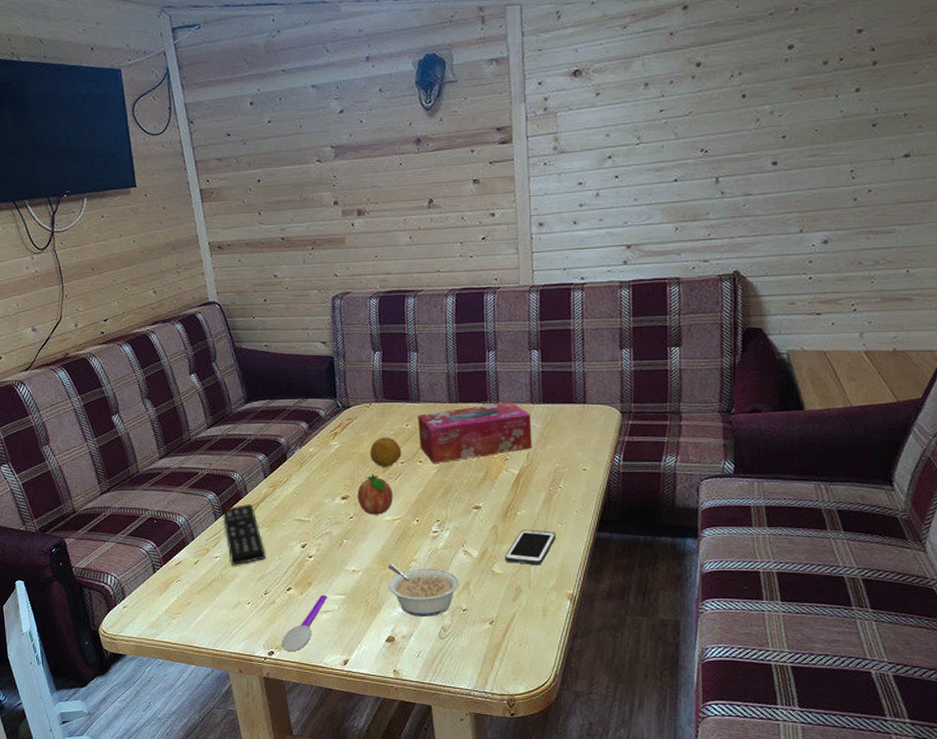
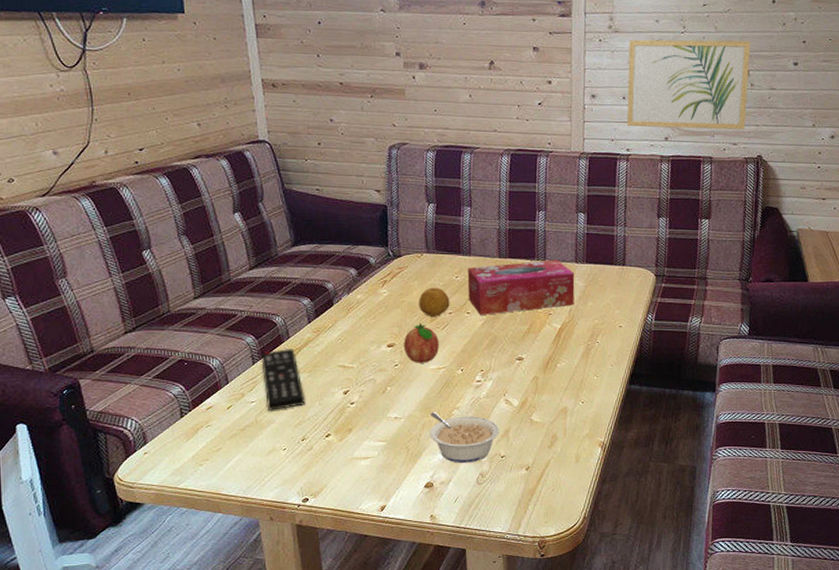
spoon: present [282,594,328,652] -> none [318,441,368,499]
cell phone: present [505,529,556,566] -> none [544,381,591,415]
wall art: none [577,143,719,254] -> present [626,39,751,130]

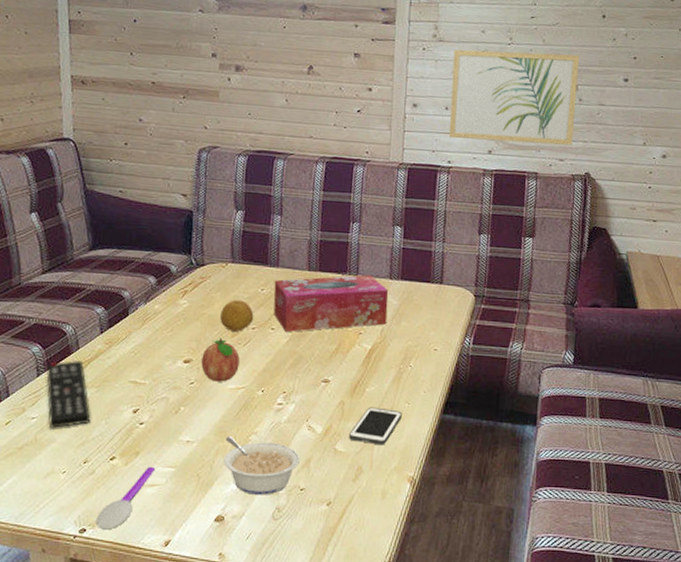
spoon: none [318,441,368,499] -> present [97,466,156,530]
cell phone: none [544,381,591,415] -> present [349,407,402,446]

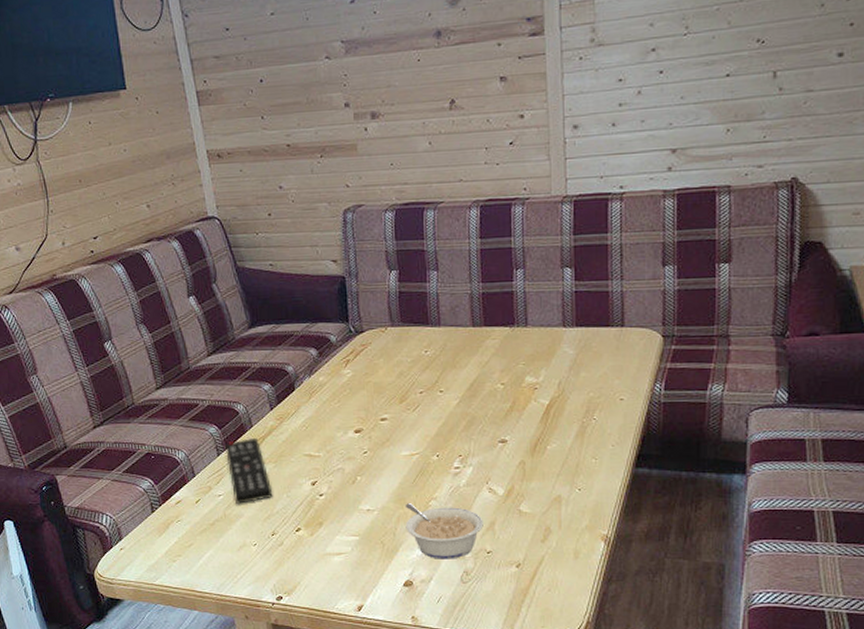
spoon: present [97,466,156,530] -> none [291,535,341,597]
fruit: present [201,337,240,382] -> none [372,405,411,450]
fruit: present [220,300,254,332] -> none [386,364,420,397]
tissue box: present [273,275,389,332] -> none [438,325,564,393]
cell phone: present [349,407,402,446] -> none [533,465,589,504]
wall art: present [448,49,580,146] -> none [617,33,778,159]

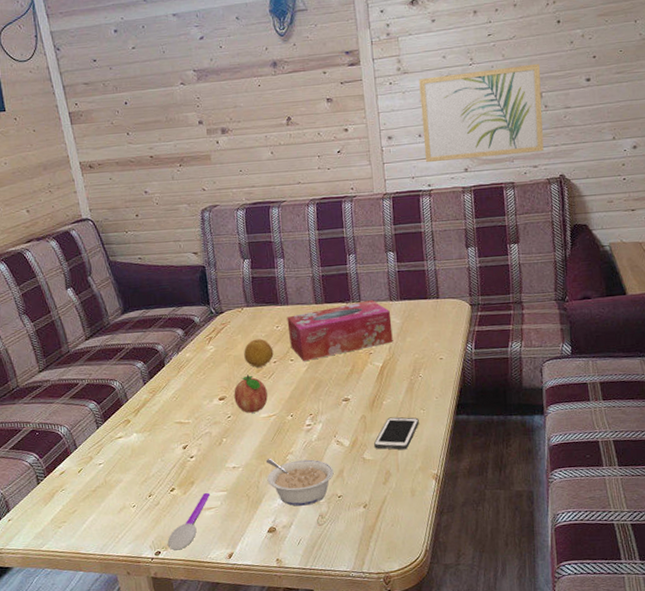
remote control: present [225,437,273,504] -> none [104,410,149,471]
spoon: none [291,535,341,597] -> present [168,492,211,551]
fruit: none [372,405,411,450] -> present [234,374,268,413]
fruit: none [386,364,420,397] -> present [244,339,274,367]
tissue box: none [438,325,564,393] -> present [287,300,393,361]
cell phone: none [533,465,589,504] -> present [374,417,419,450]
wall art: none [617,33,778,159] -> present [419,63,544,163]

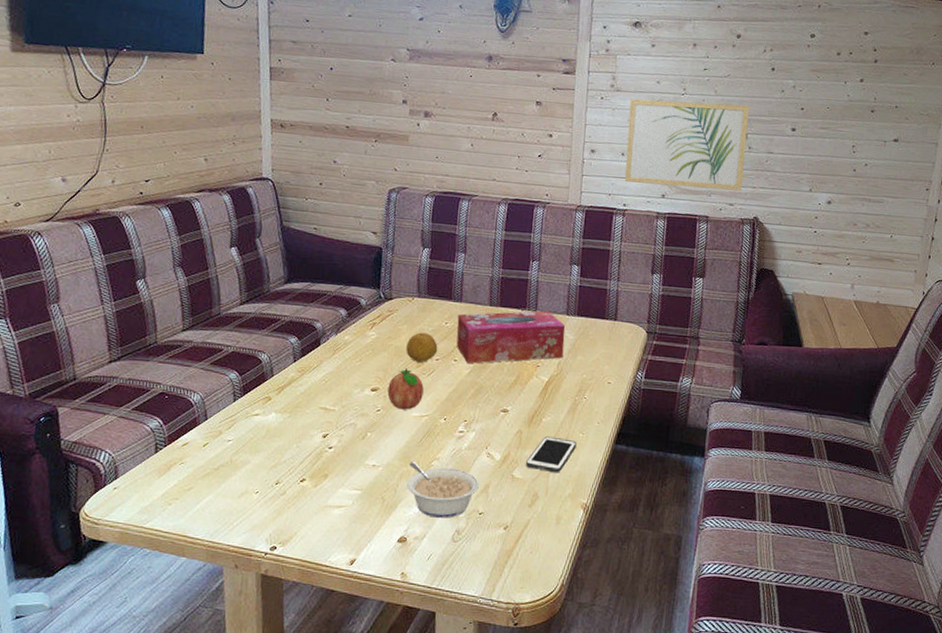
spoon: present [168,492,211,551] -> none [286,488,343,548]

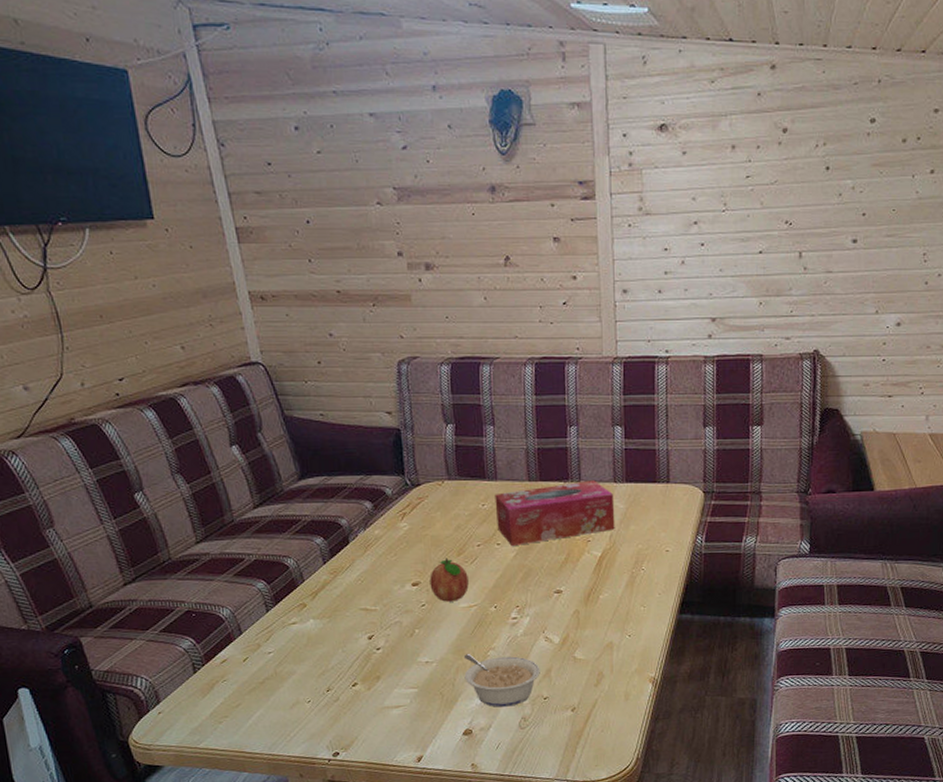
fruit: present [406,332,438,362] -> none [443,518,478,550]
cell phone: present [526,436,577,473] -> none [587,613,638,650]
wall art: present [624,99,750,191] -> none [663,216,803,325]

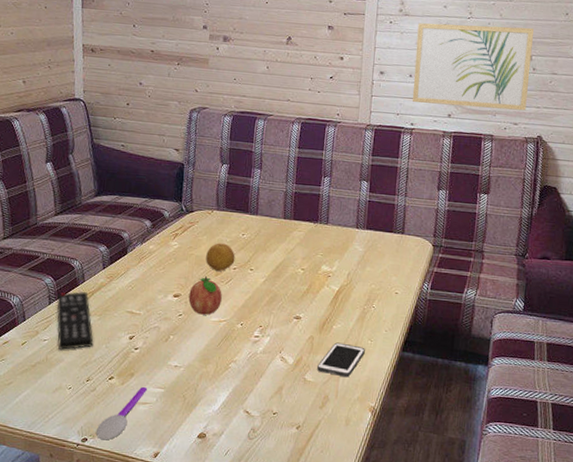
remote control: none [275,592,327,661] -> present [56,291,94,350]
spoon: none [348,688,399,752] -> present [96,386,148,440]
fruit: none [443,518,478,550] -> present [206,243,235,271]
legume: present [463,654,540,707] -> none [206,363,273,417]
tissue box: present [494,480,615,546] -> none [252,224,355,273]
cell phone: none [587,613,638,650] -> present [317,342,365,378]
wall art: none [663,216,803,325] -> present [412,23,535,111]

